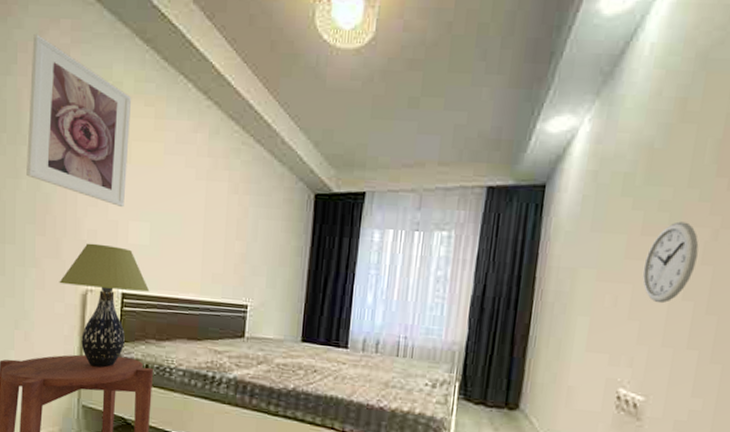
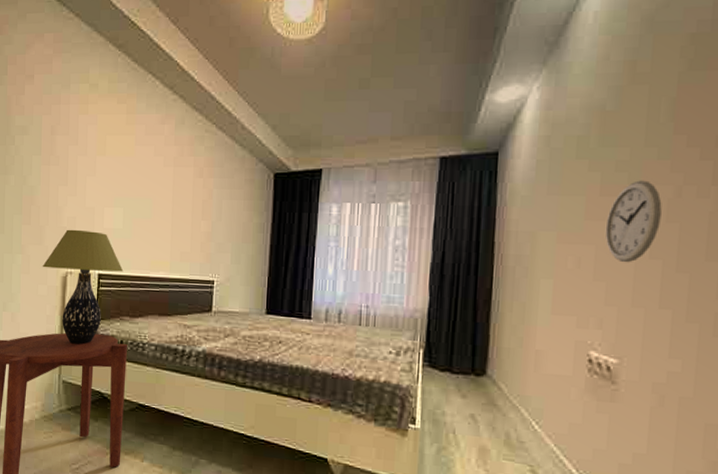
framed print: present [26,34,132,208] -> none [14,48,106,196]

